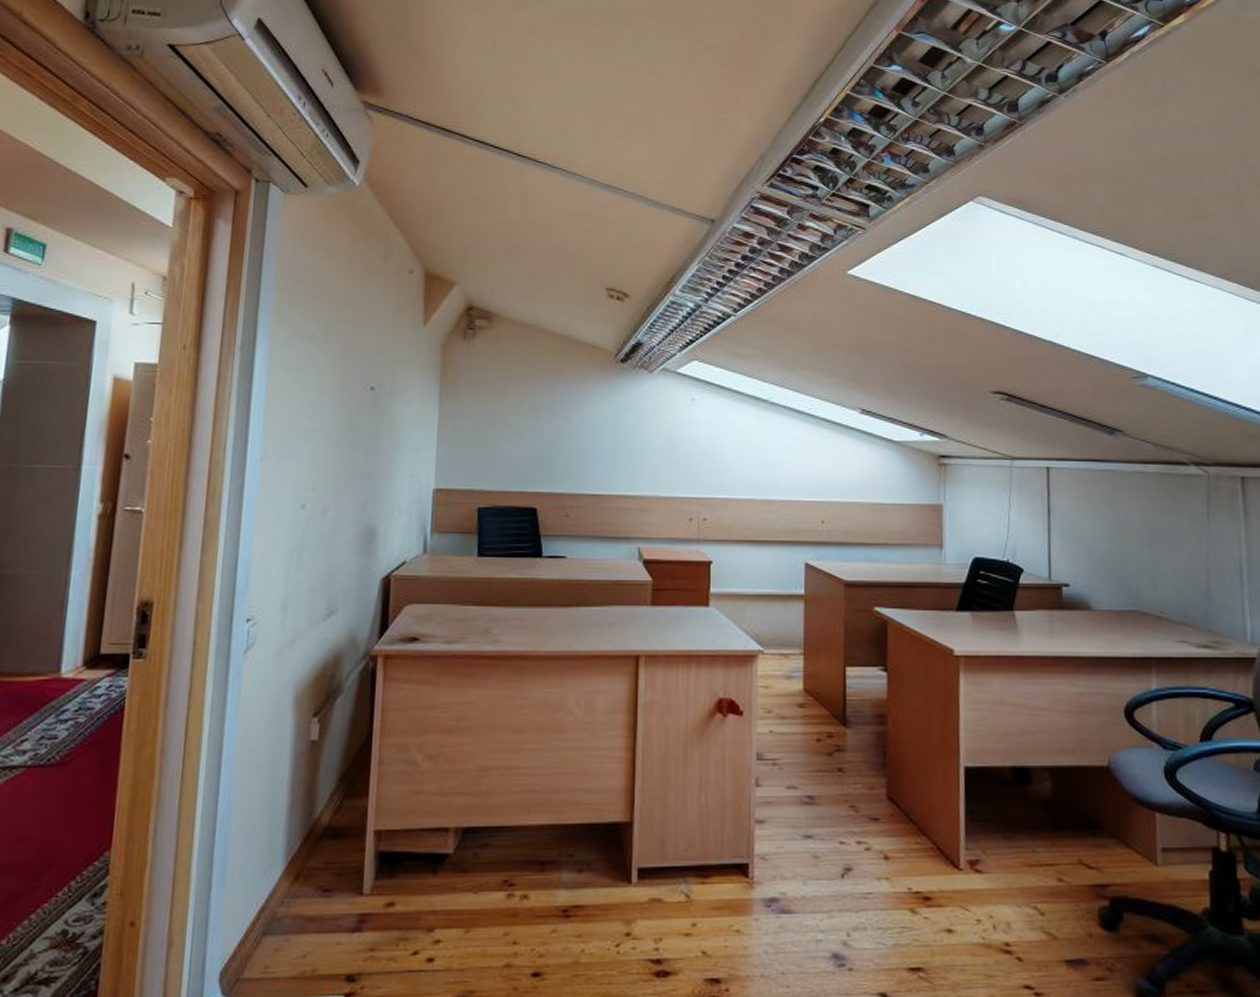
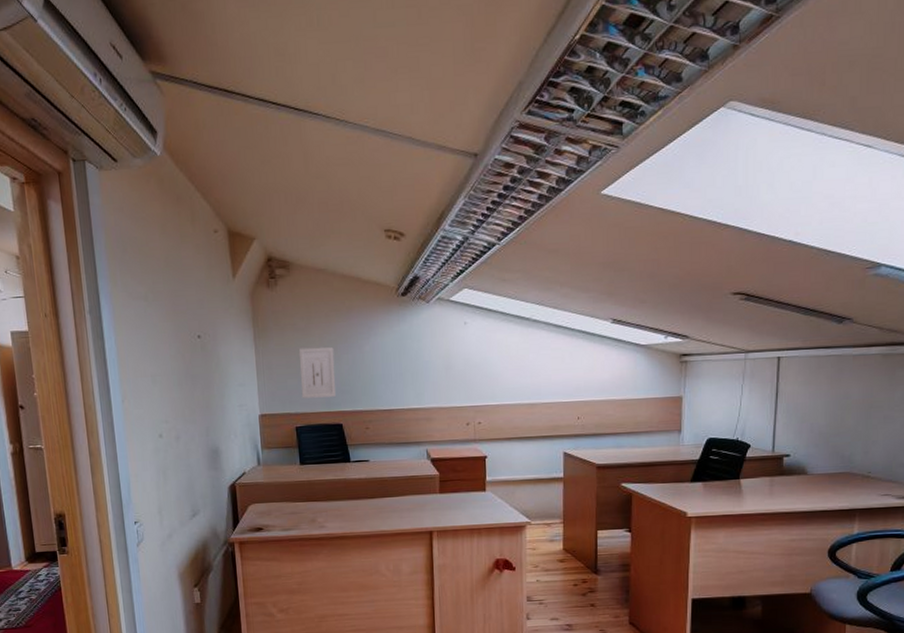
wall art: none [489,412,535,474] -> present [299,347,336,398]

